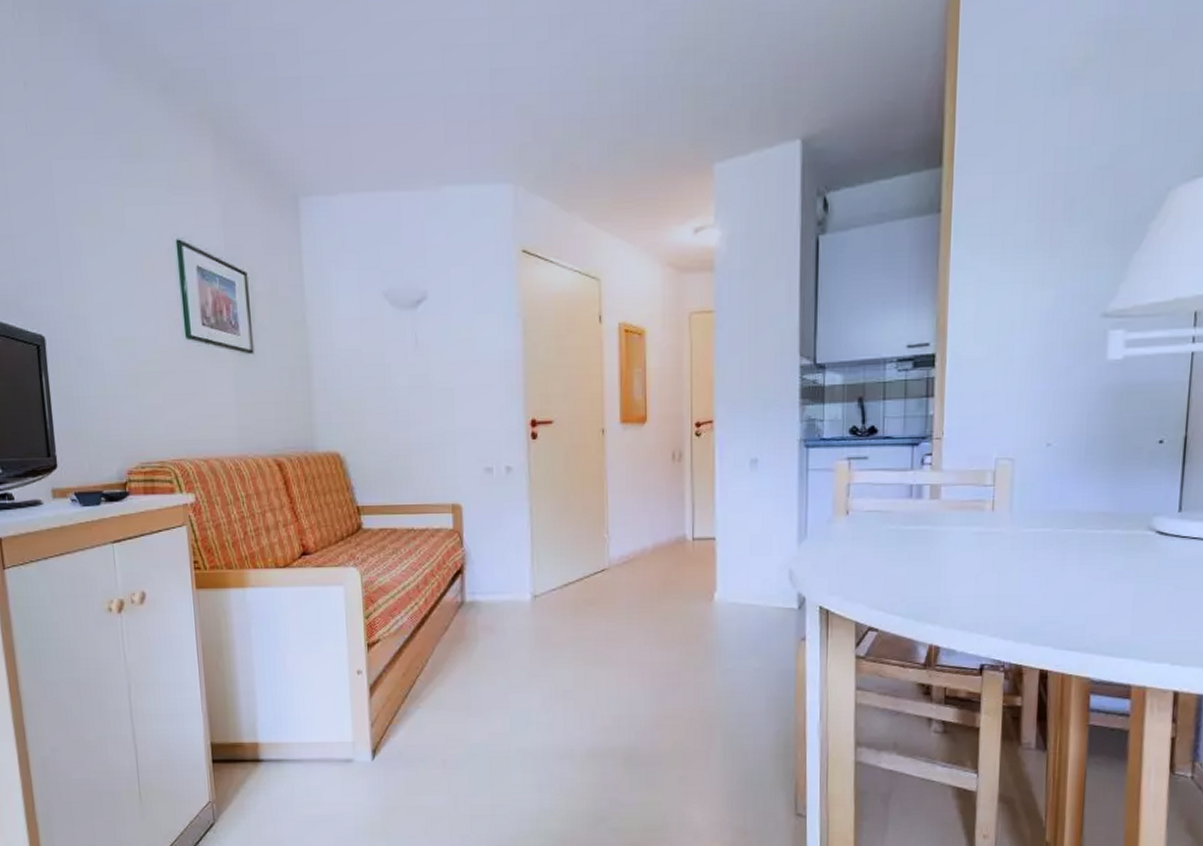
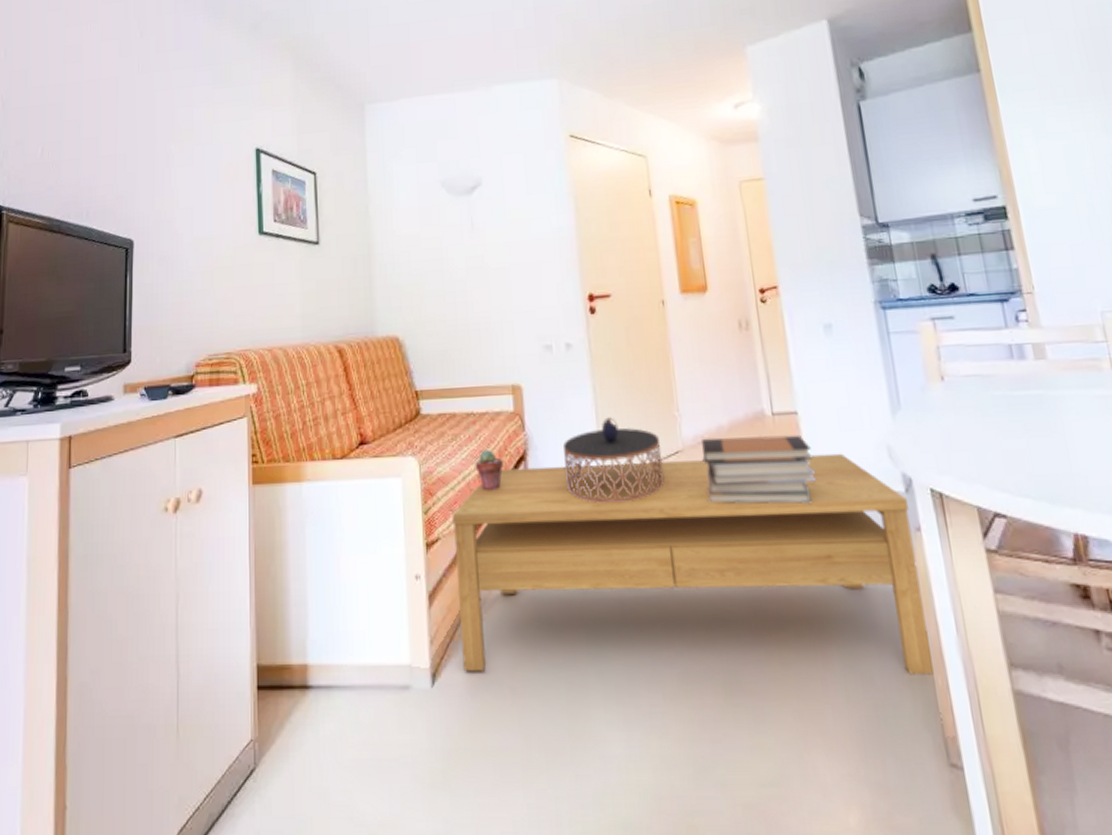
coffee table: none [392,575,799,751] -> present [452,453,935,675]
potted succulent: none [414,563,442,600] -> present [475,450,504,491]
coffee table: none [499,537,590,613] -> present [563,417,665,504]
book stack: none [625,557,724,617] -> present [701,434,817,504]

